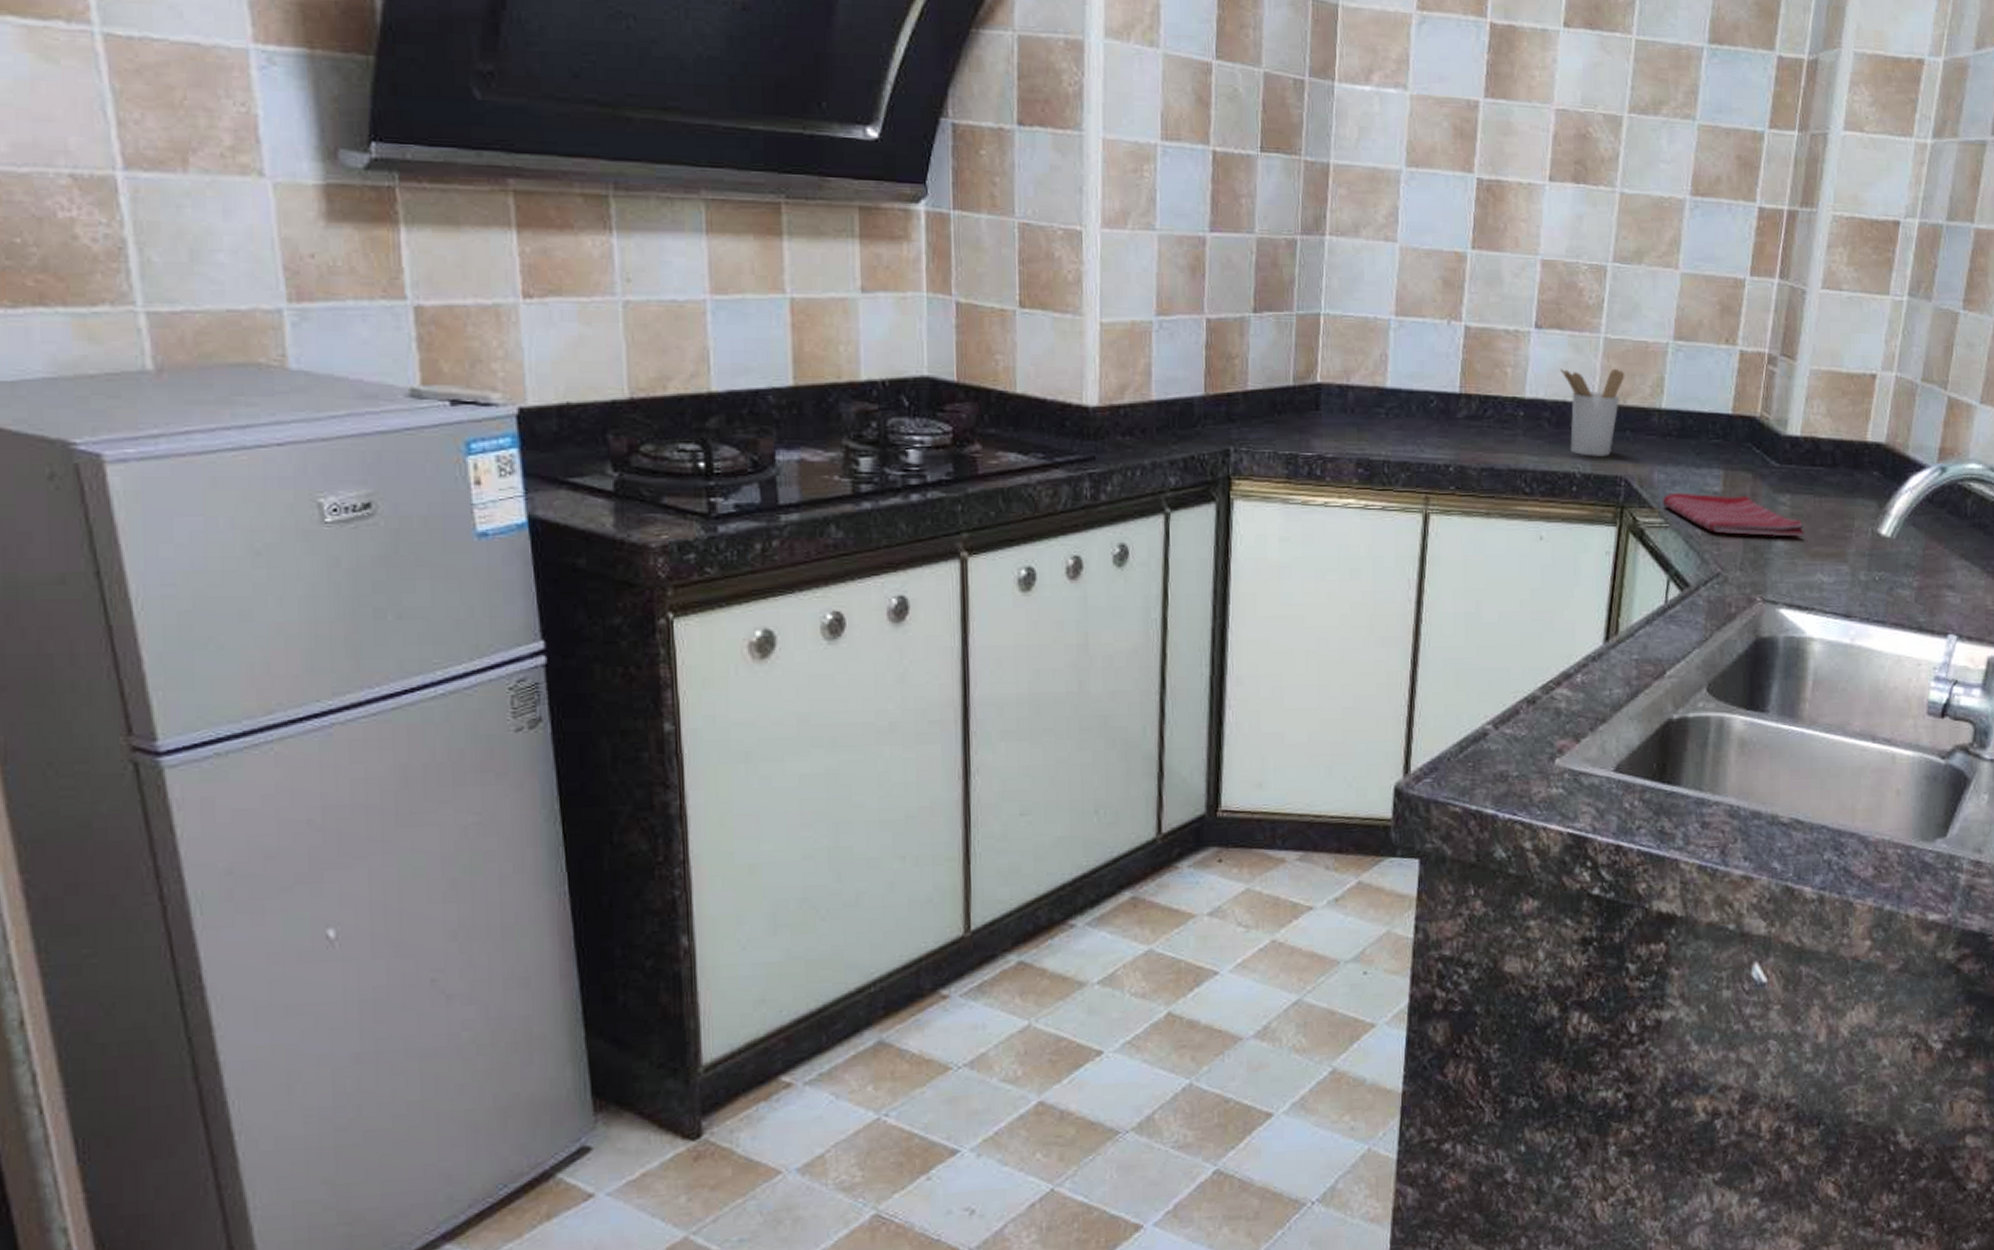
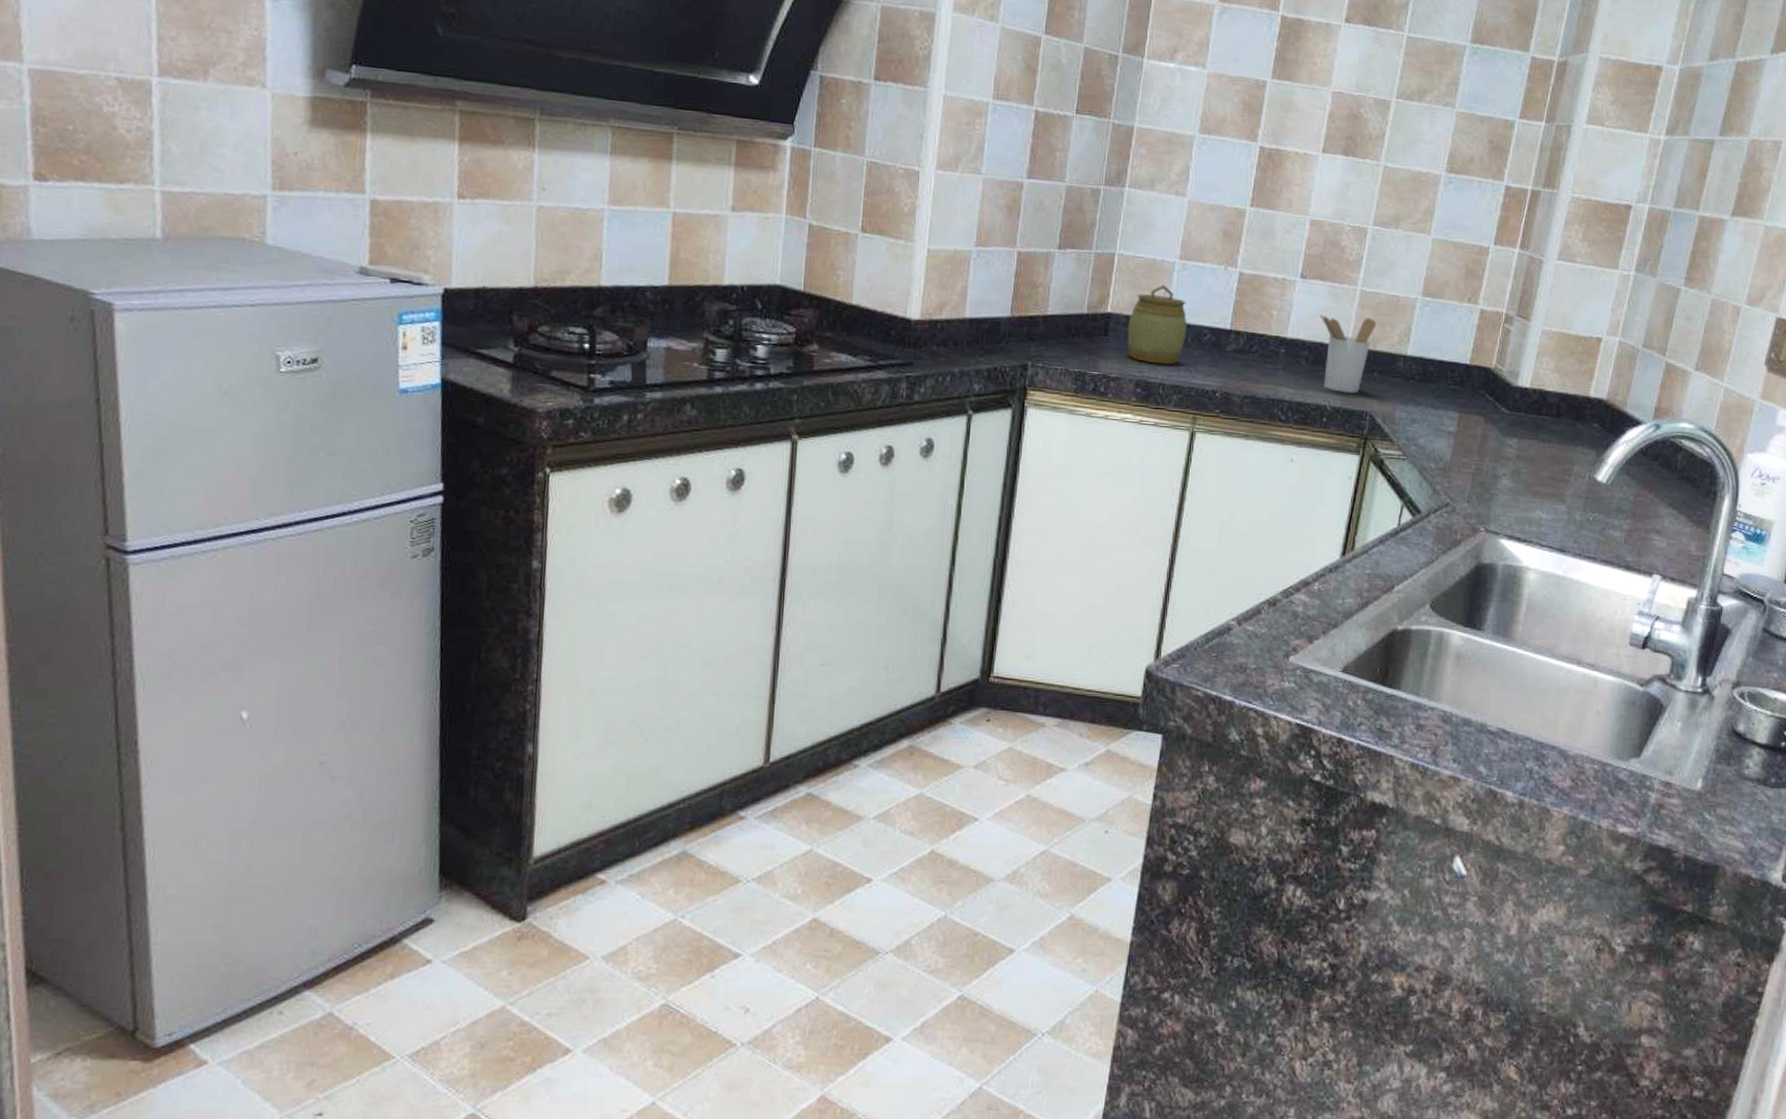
jar: none [1341,346,1411,439] -> present [1126,284,1188,365]
dish towel: present [1662,492,1804,537] -> none [1401,429,1528,477]

